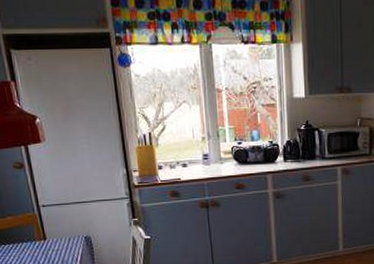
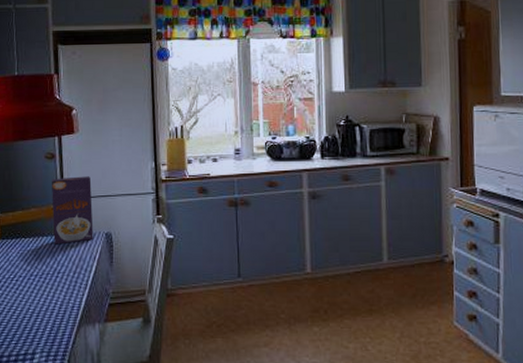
cereal box: none [23,184,73,249] -> present [51,176,93,245]

